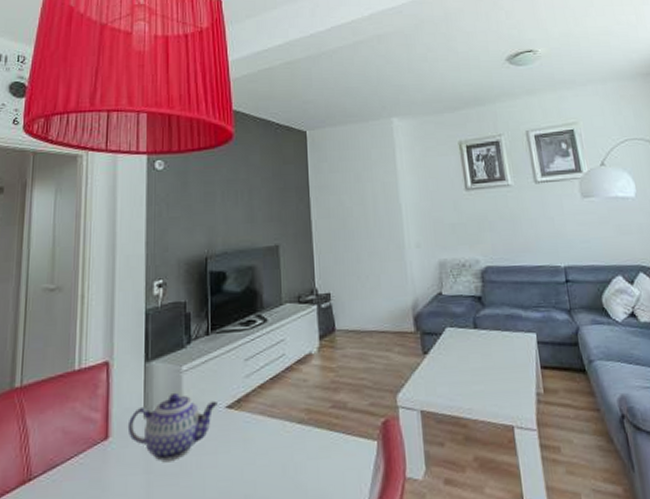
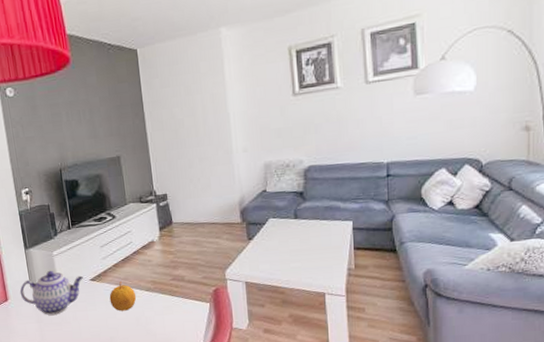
fruit: none [249,410,285,454] -> present [109,282,137,311]

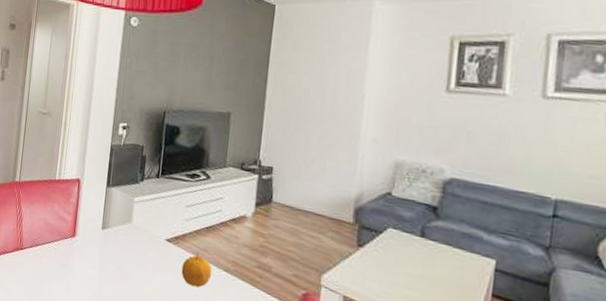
teapot: present [19,270,83,315] -> none [89,216,159,268]

